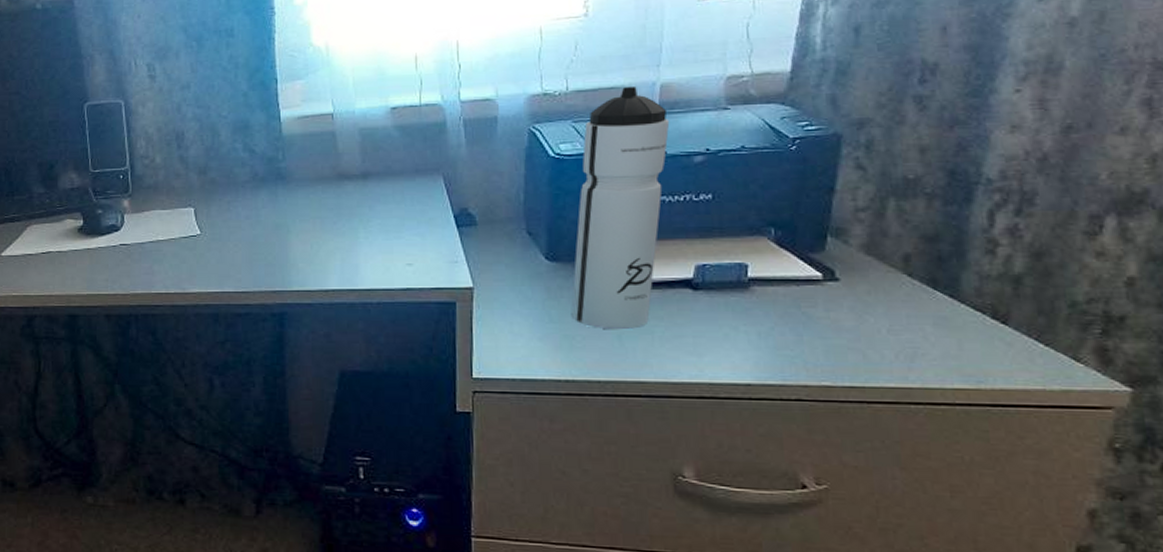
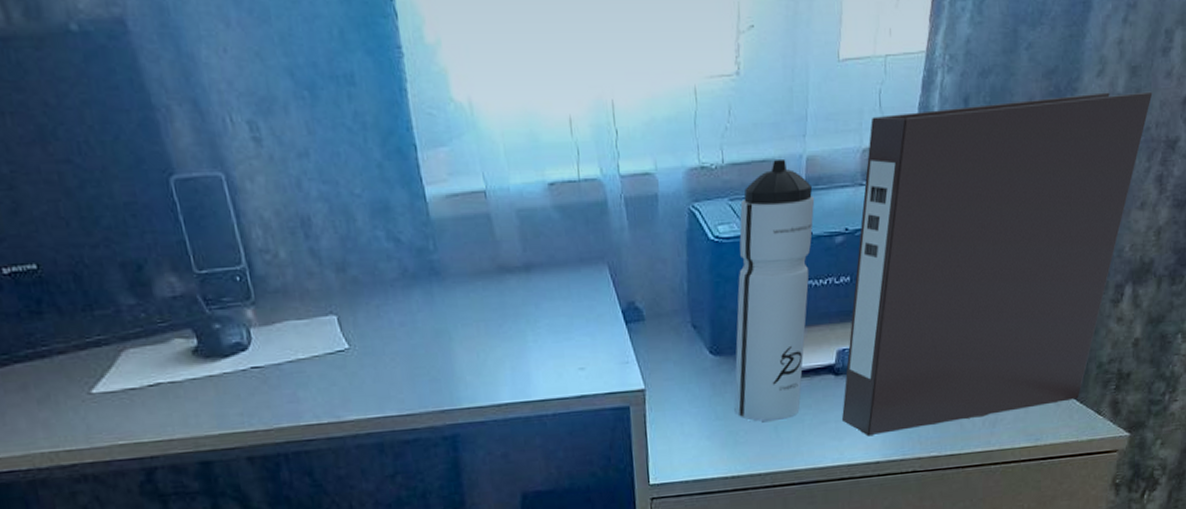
binder: none [700,13,1126,356] -> present [841,91,1153,437]

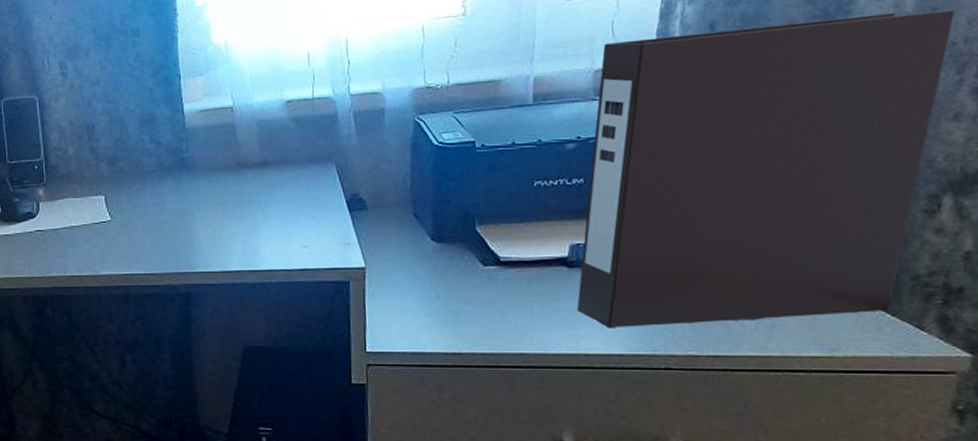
water bottle: present [734,158,815,422] -> none [456,79,544,306]

